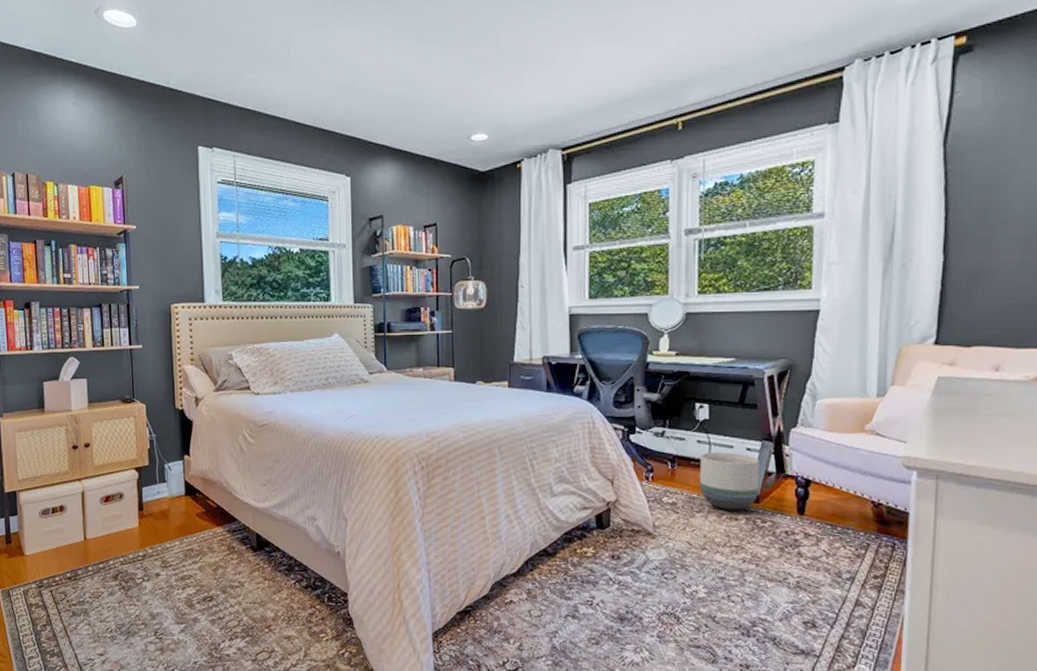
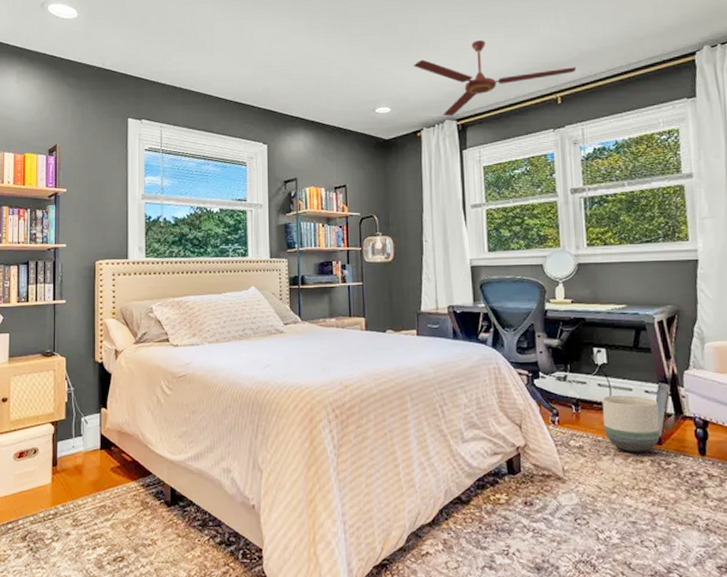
ceiling fan: none [515,53,703,145] -> present [413,40,577,117]

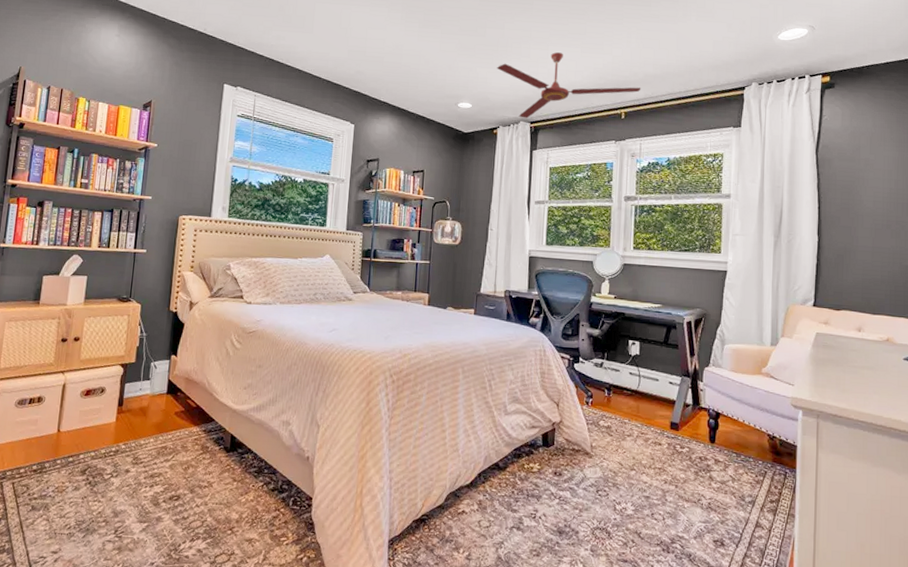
planter: present [601,395,660,452] -> none [630,383,679,436]

